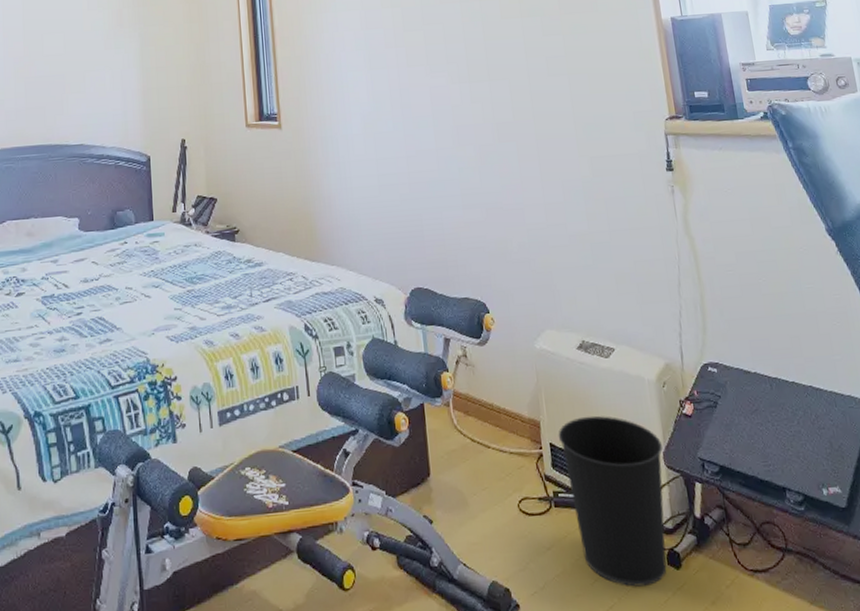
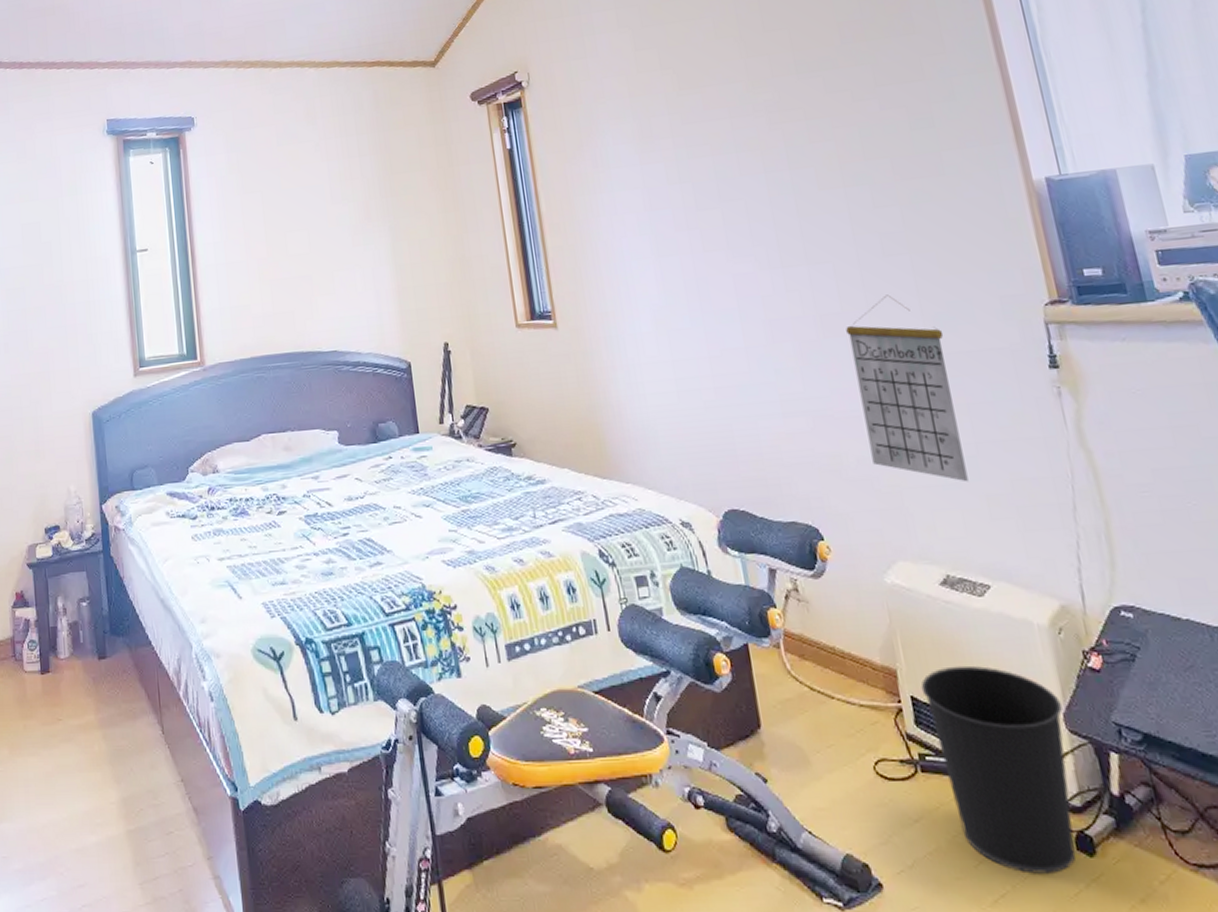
calendar: none [516,108,603,264] -> present [846,294,969,482]

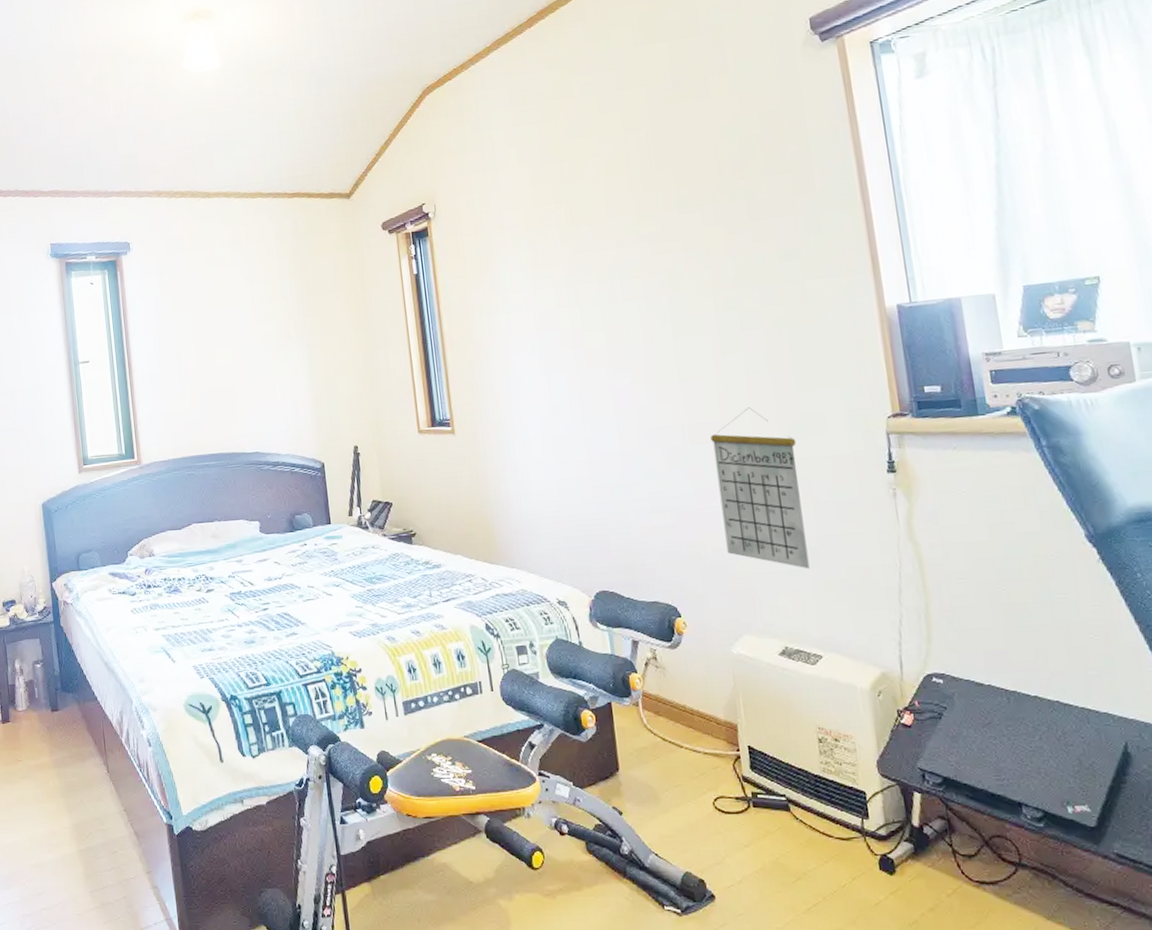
wastebasket: present [920,665,1077,874] -> none [757,721,879,888]

